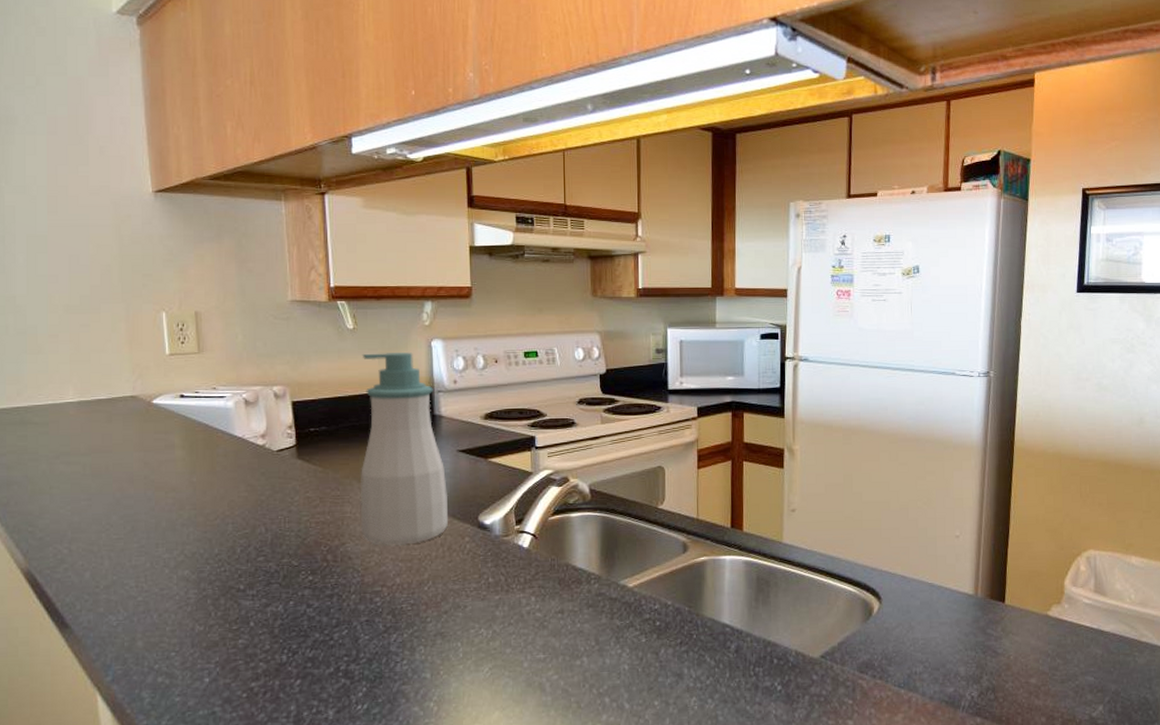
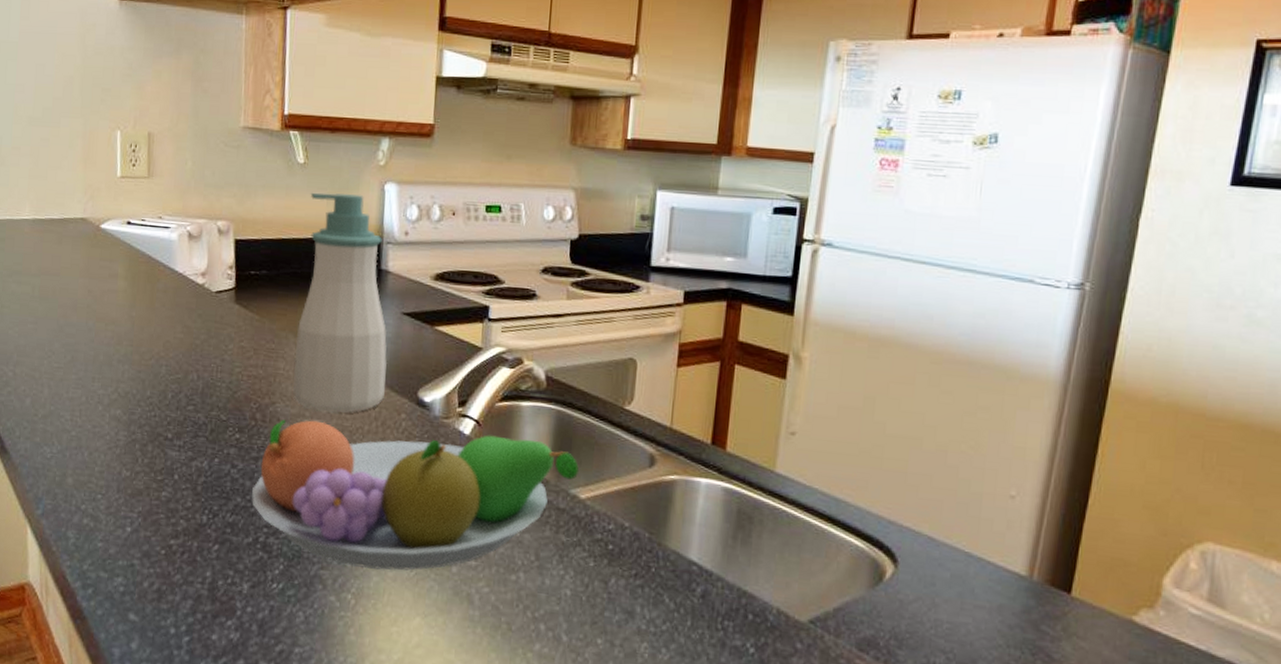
fruit bowl: none [330,544,626,678] -> present [252,420,580,571]

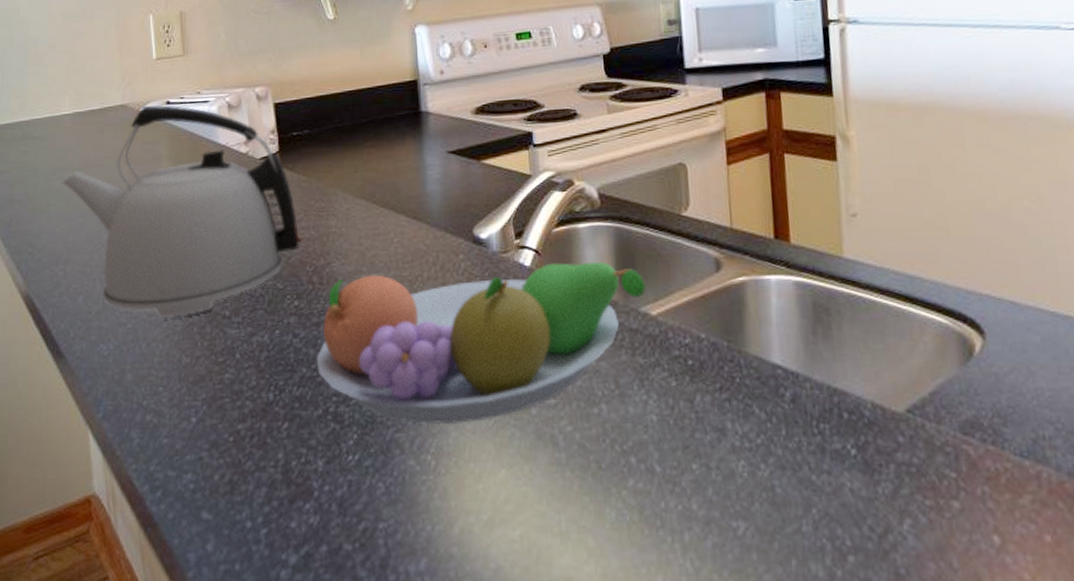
kettle: none [16,222,249,432] -> present [61,104,302,318]
soap bottle: present [292,192,388,413] -> none [343,42,441,265]

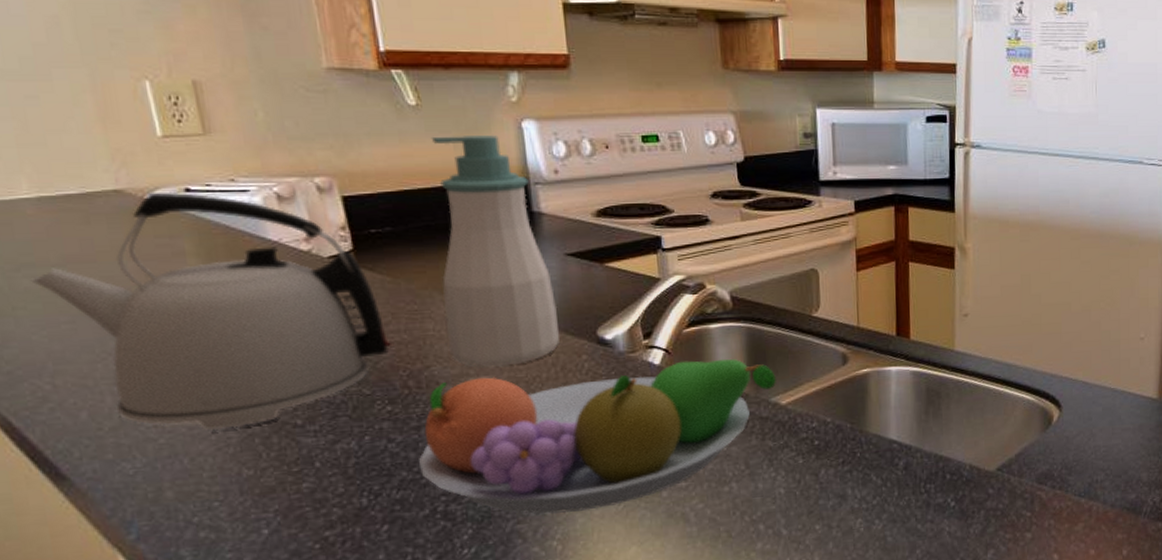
soap bottle: none [343,42,441,265] -> present [431,135,561,367]

